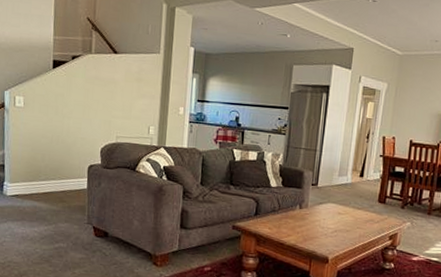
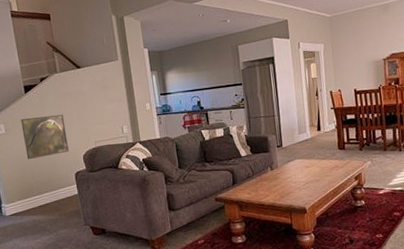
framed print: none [41,96,89,142] -> present [20,114,69,160]

